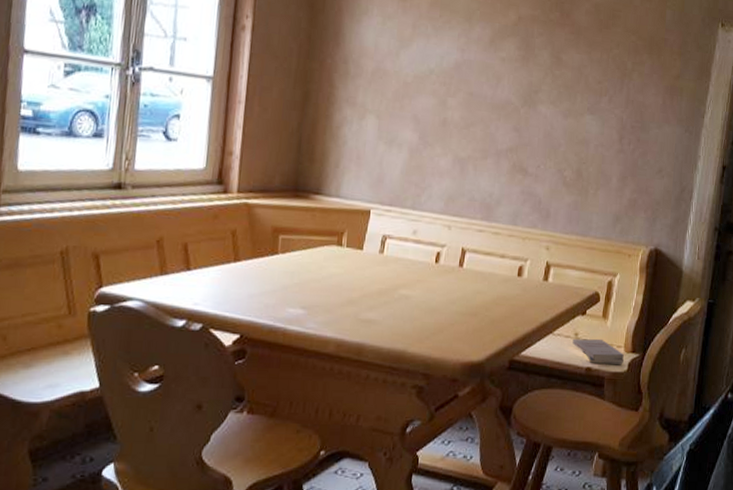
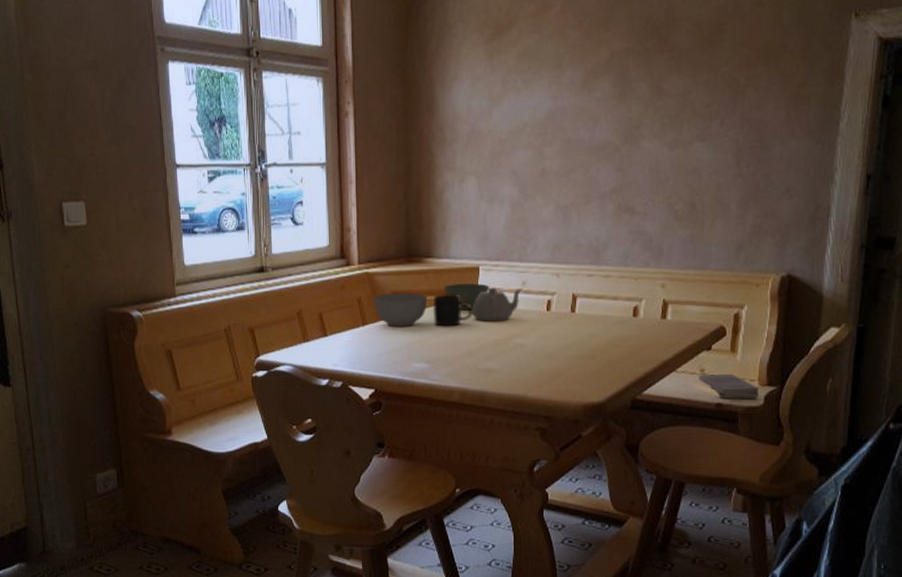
bowl: none [249,228,312,268] -> present [372,292,428,328]
mug: none [315,235,359,271] -> present [433,294,472,326]
bowl: none [330,225,379,256] -> present [443,283,490,311]
teapot: none [357,232,414,270] -> present [471,287,524,322]

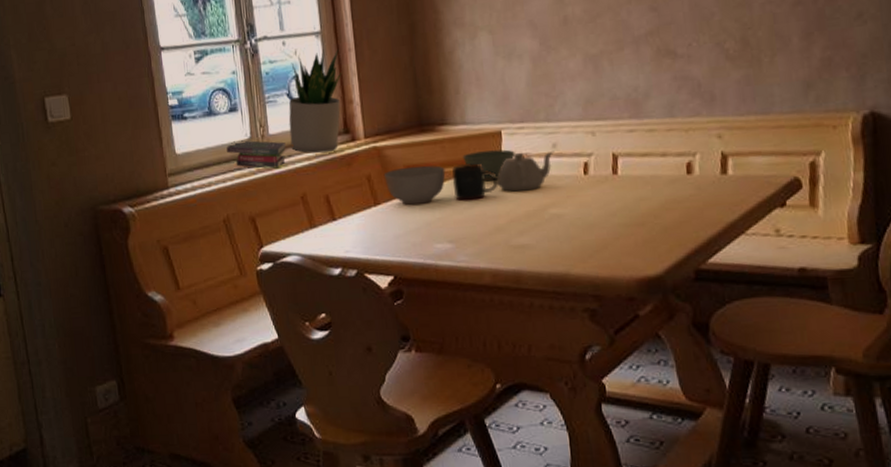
books: none [232,257,287,286] -> present [227,140,286,169]
planter: none [291,180,343,275] -> present [288,49,342,154]
books: present [699,373,758,400] -> none [773,232,850,262]

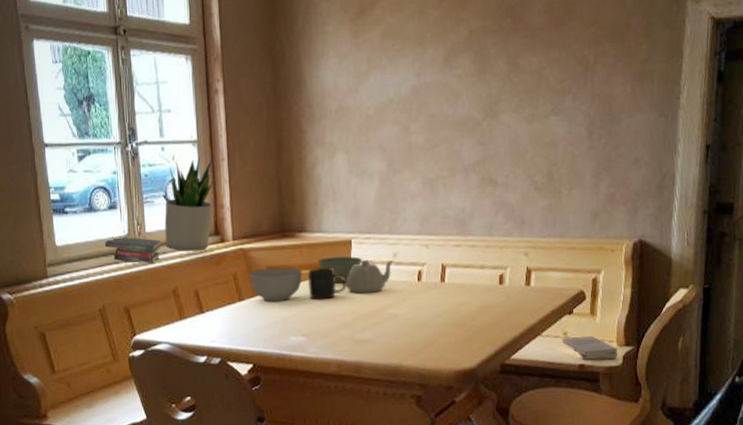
books: none [773,232,850,262] -> present [562,335,617,360]

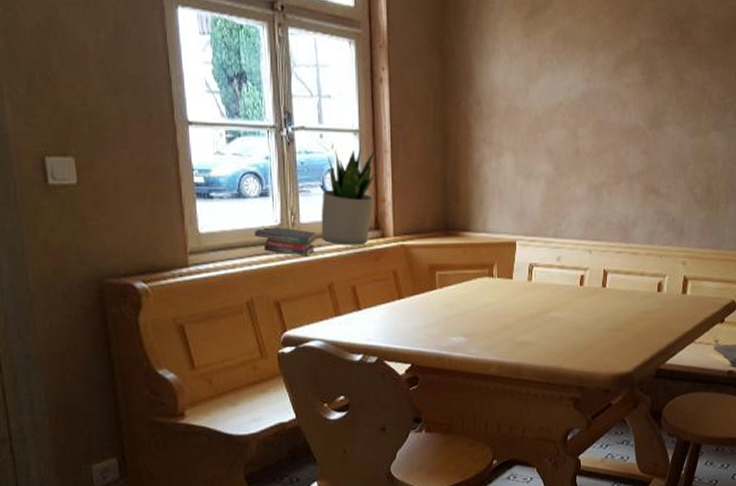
bowl: present [248,267,302,302] -> none [409,266,465,302]
mug: present [307,267,347,299] -> none [470,268,509,300]
bowl: present [317,256,362,284] -> none [481,258,526,285]
teapot: present [345,259,395,294] -> none [508,262,558,296]

